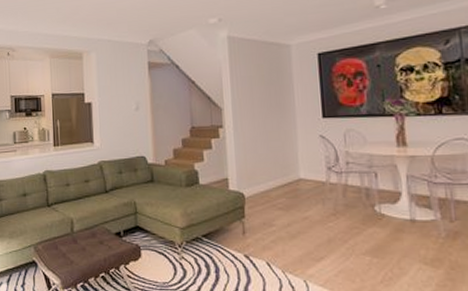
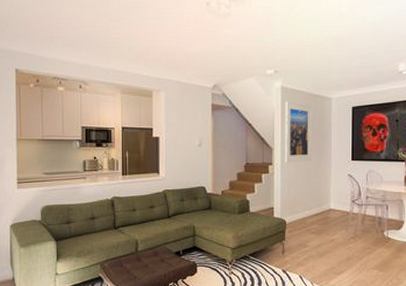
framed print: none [233,52,272,125] -> present [285,102,313,163]

